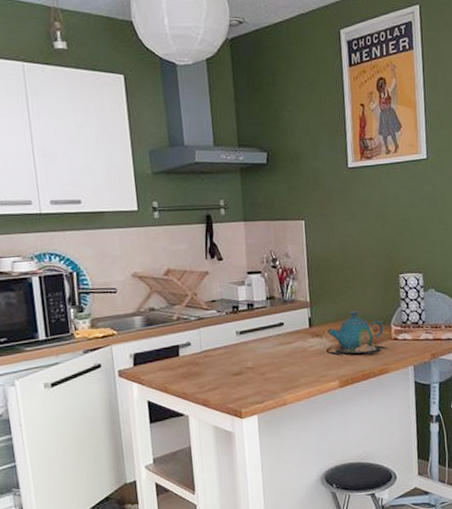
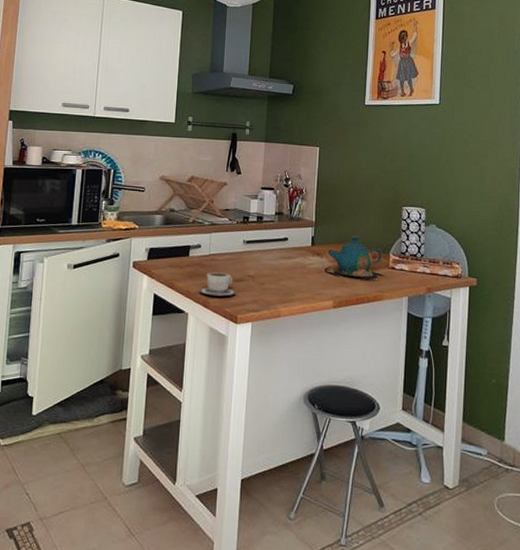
cup: none [196,368,237,394] -> present [199,272,236,297]

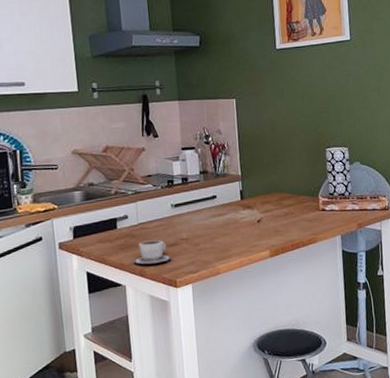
teapot: present [325,236,384,279] -> none [257,184,316,226]

